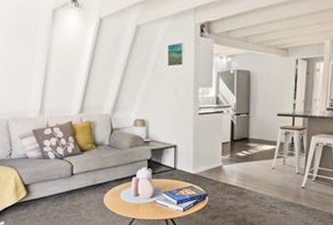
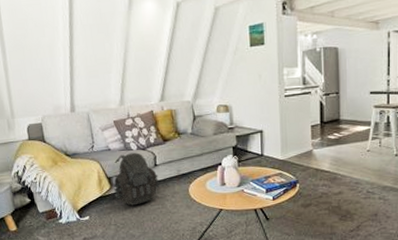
backpack: none [25,161,75,213] -> present [109,152,159,206]

